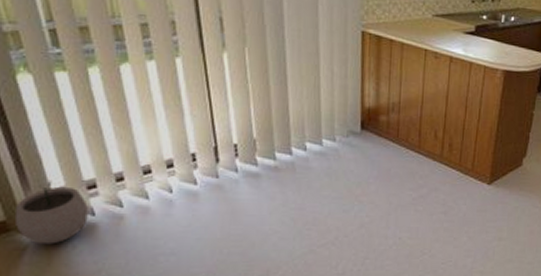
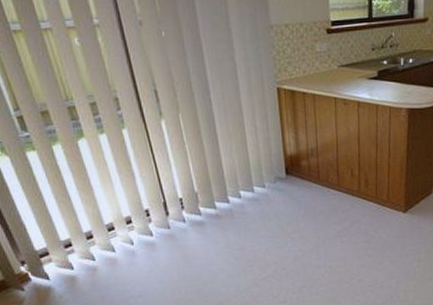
plant pot: present [16,180,88,244] -> none [10,243,69,297]

